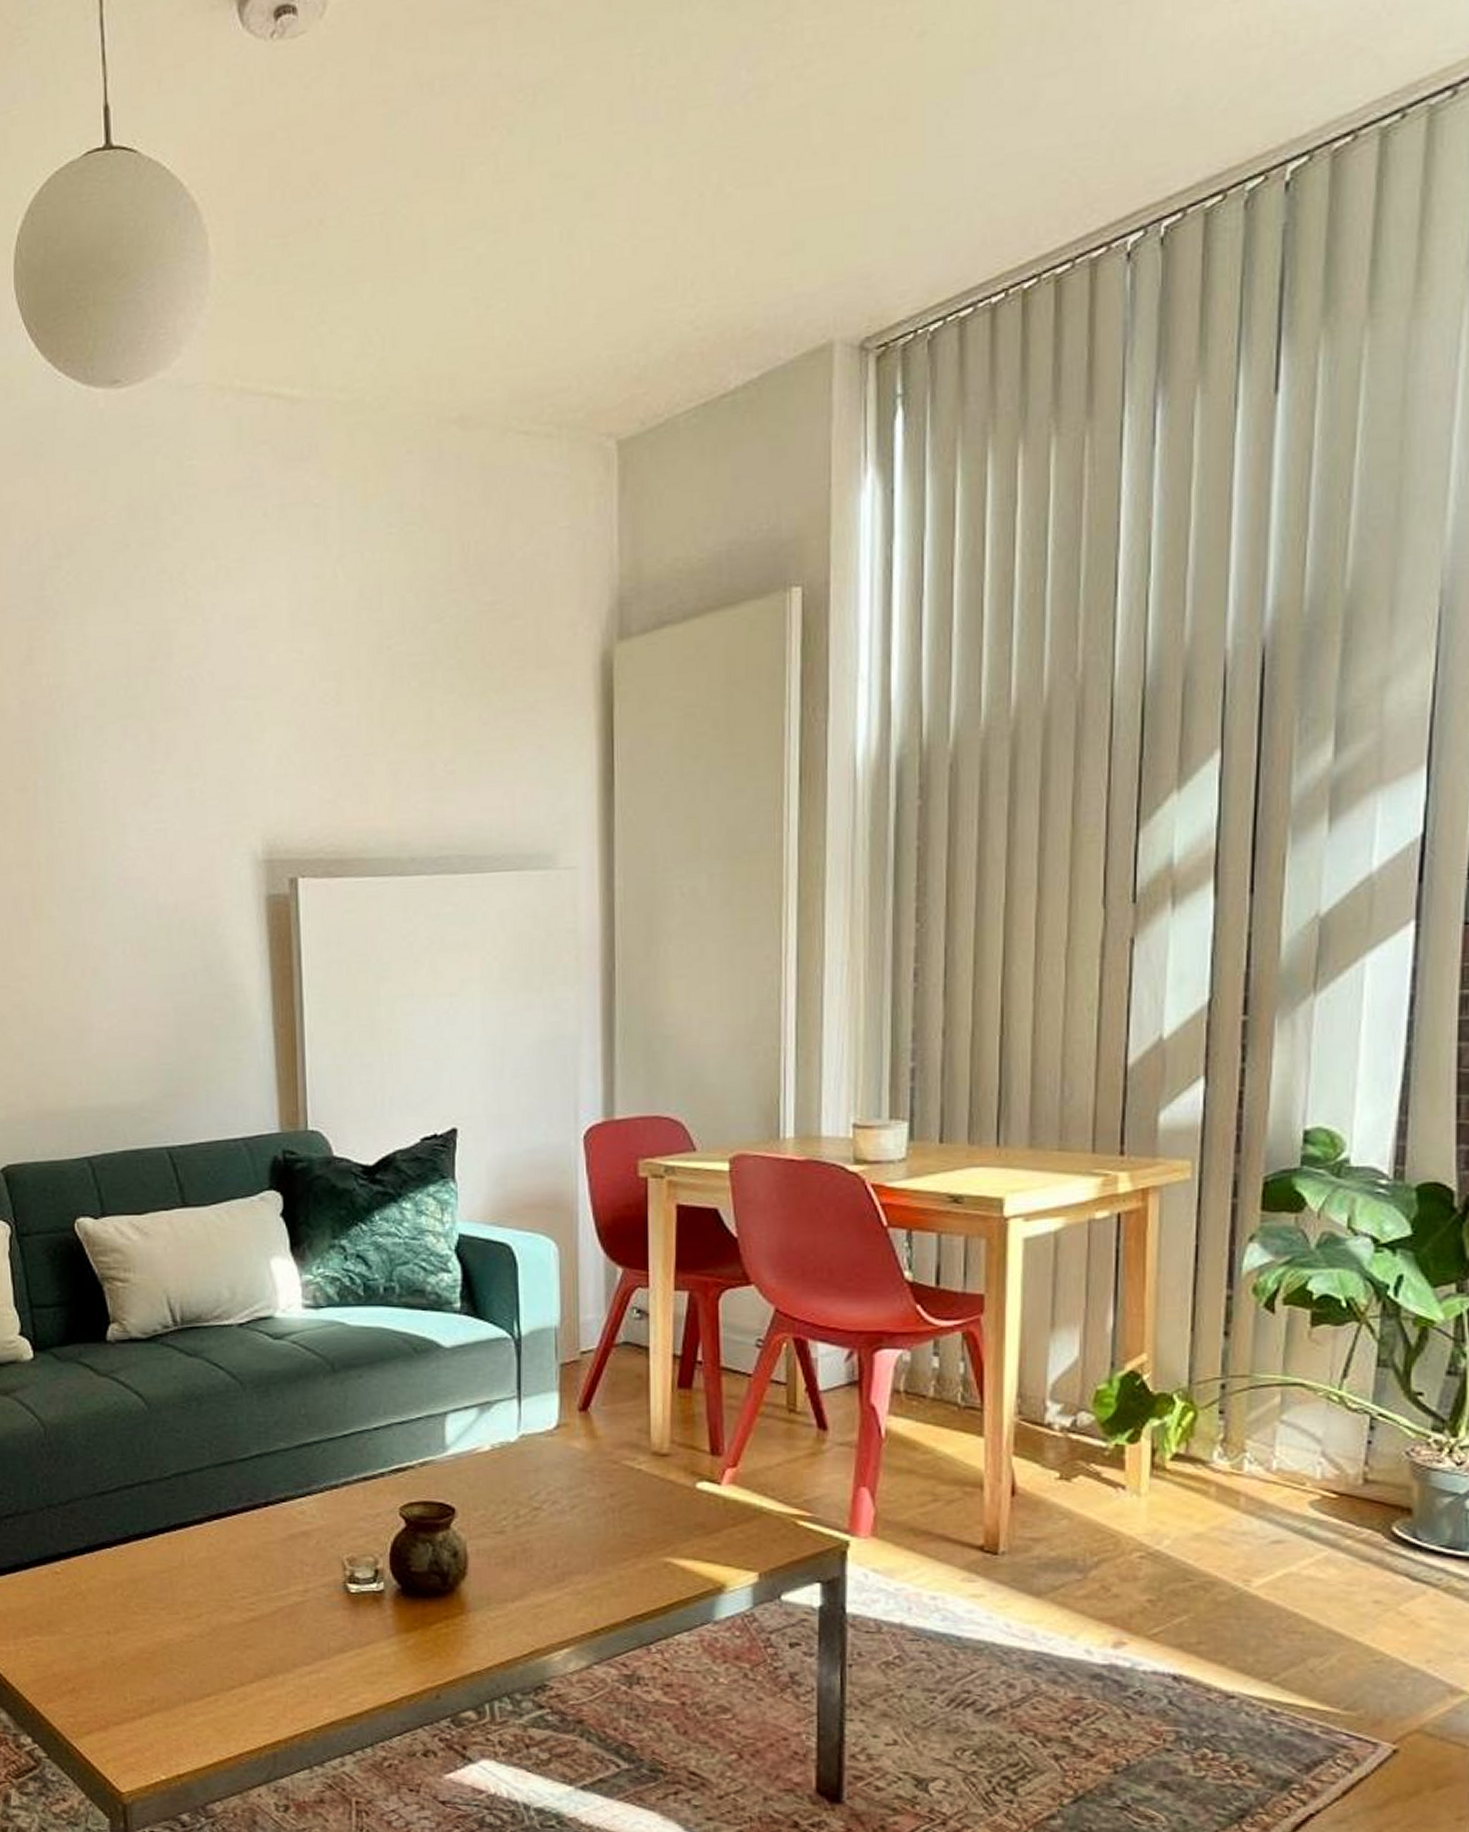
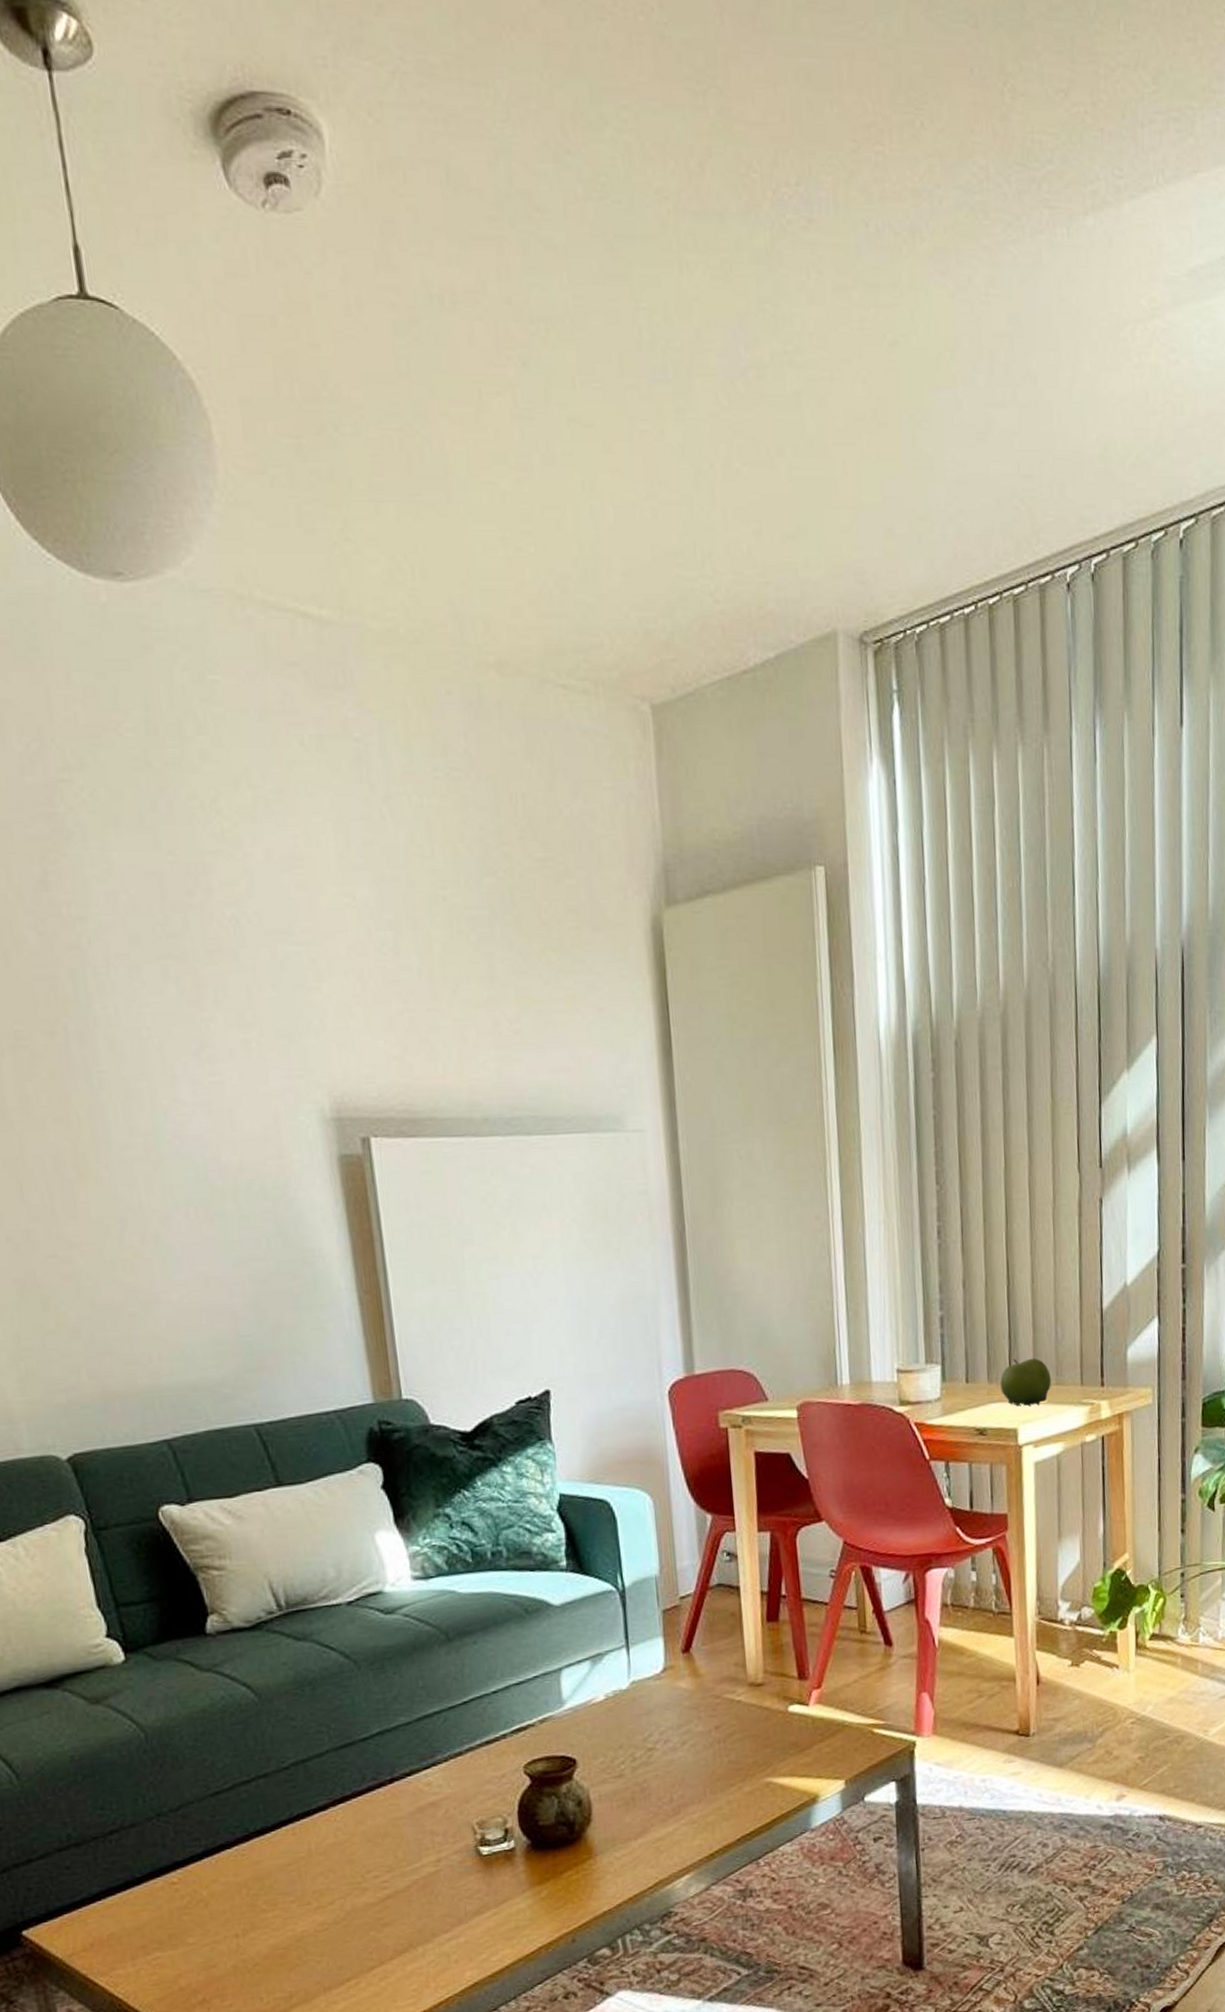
fruit: none [984,1118,1052,1173] -> present [1000,1358,1051,1406]

